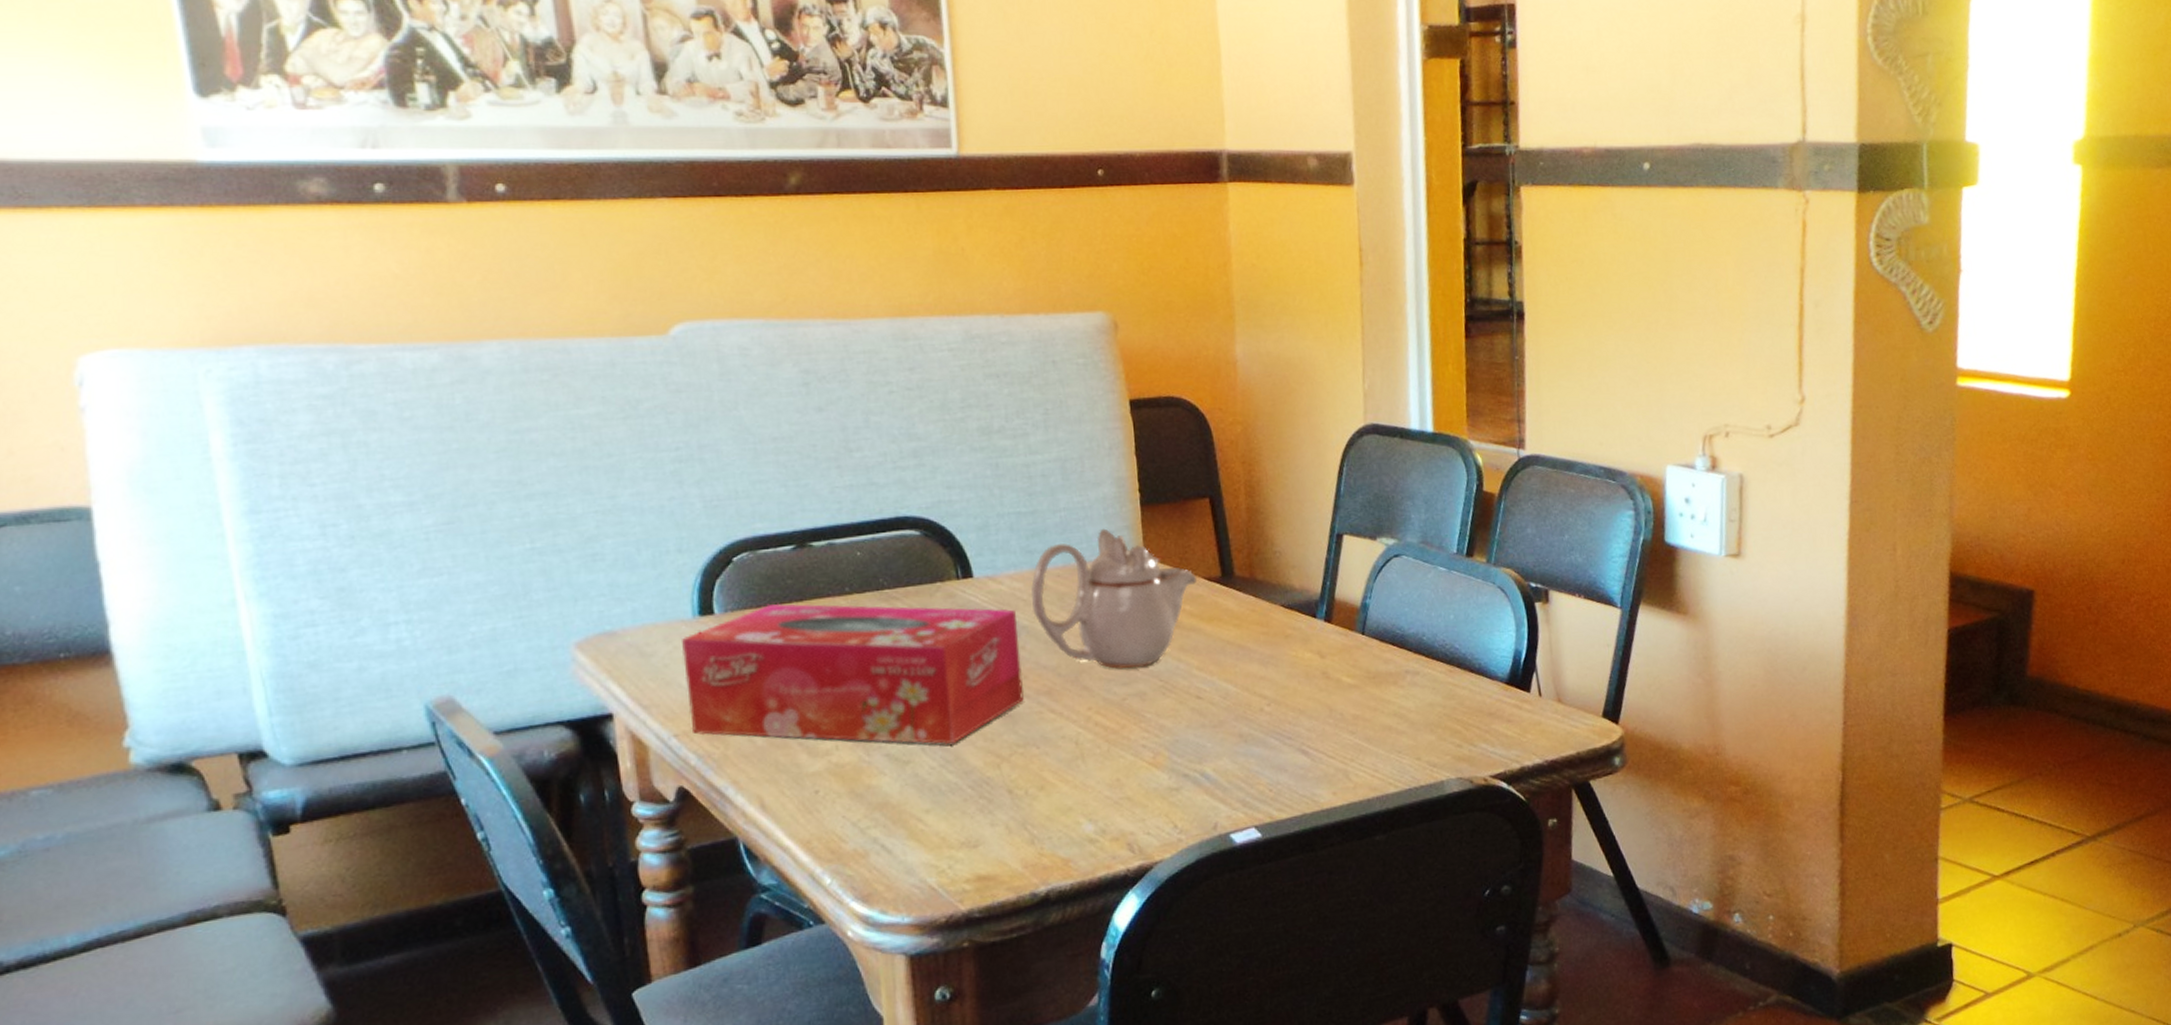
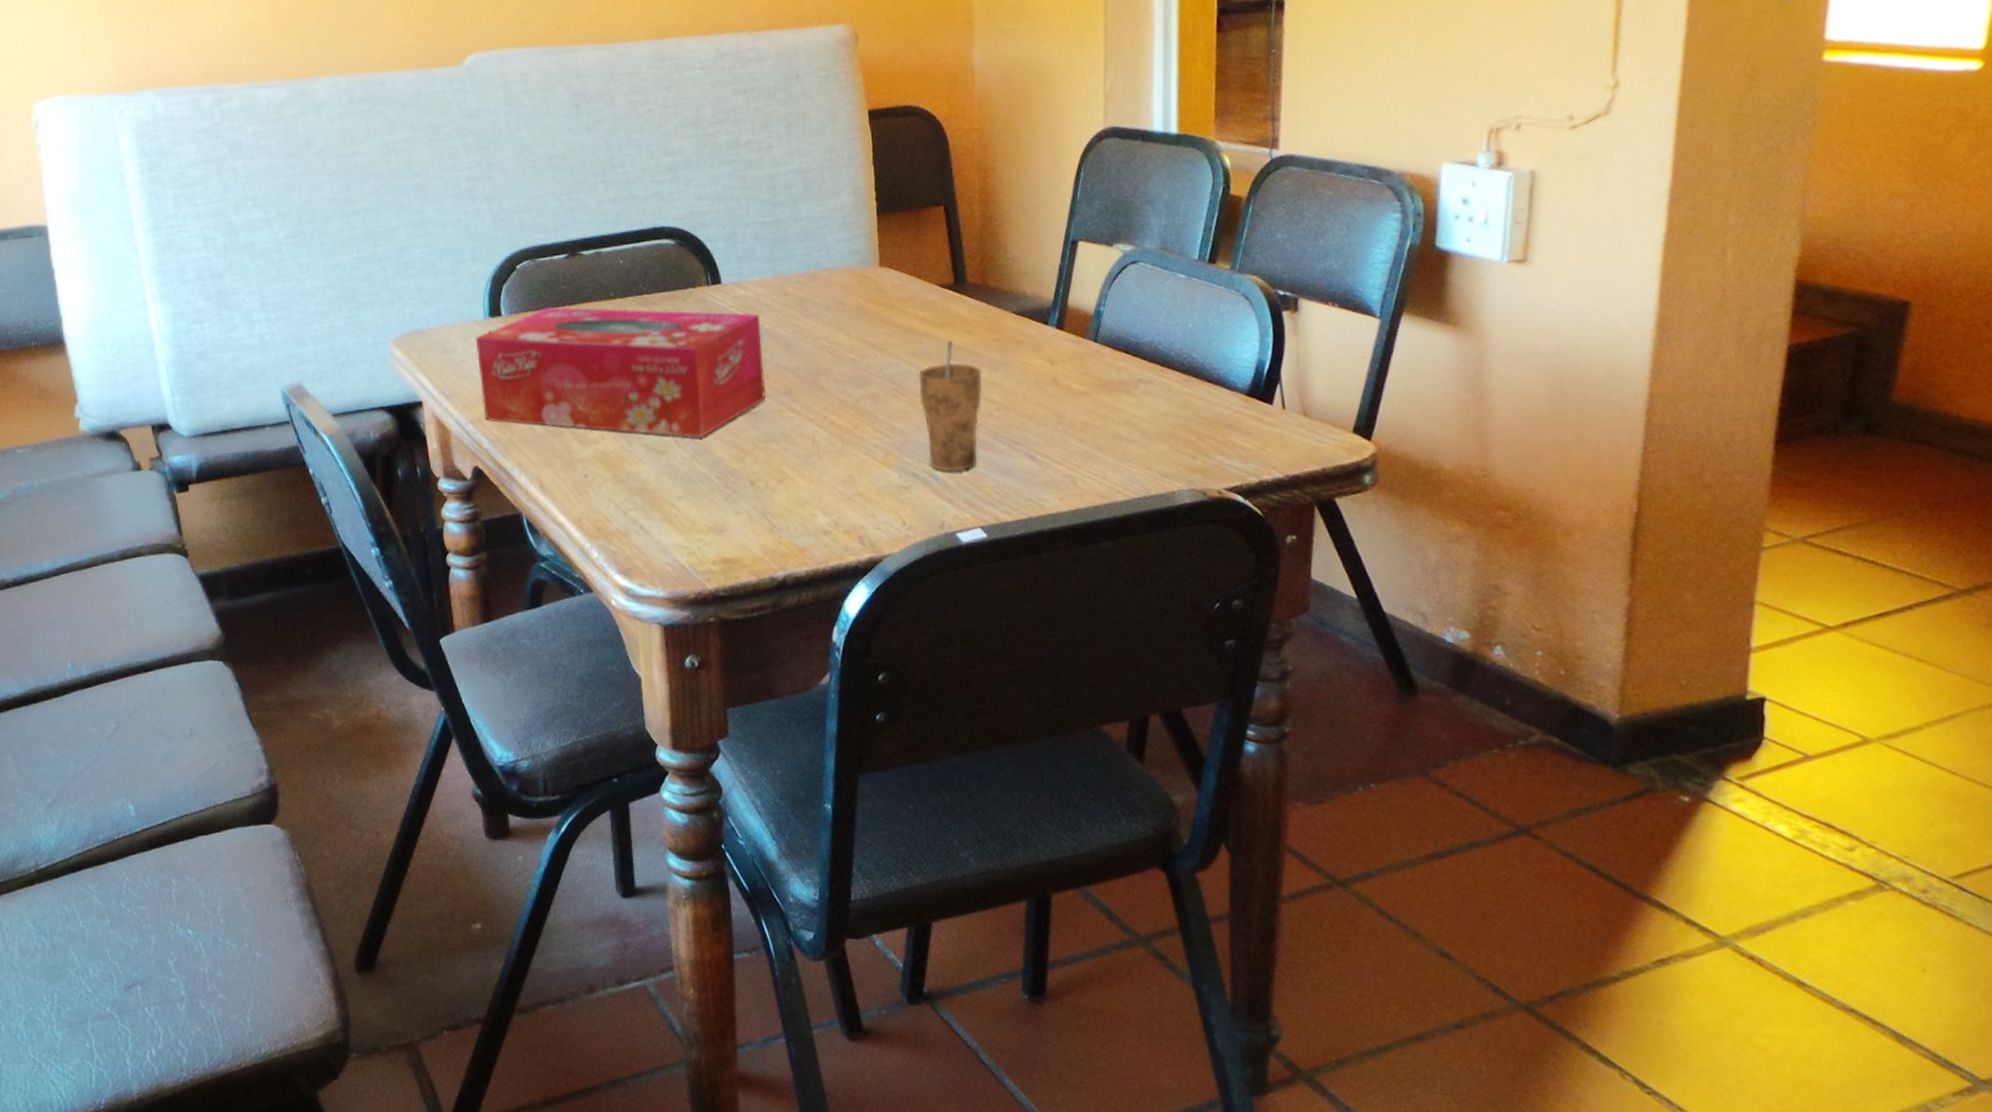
teapot: present [1031,528,1198,669] -> none [773,236,931,371]
cup: none [1187,634,1253,771] -> present [918,340,982,472]

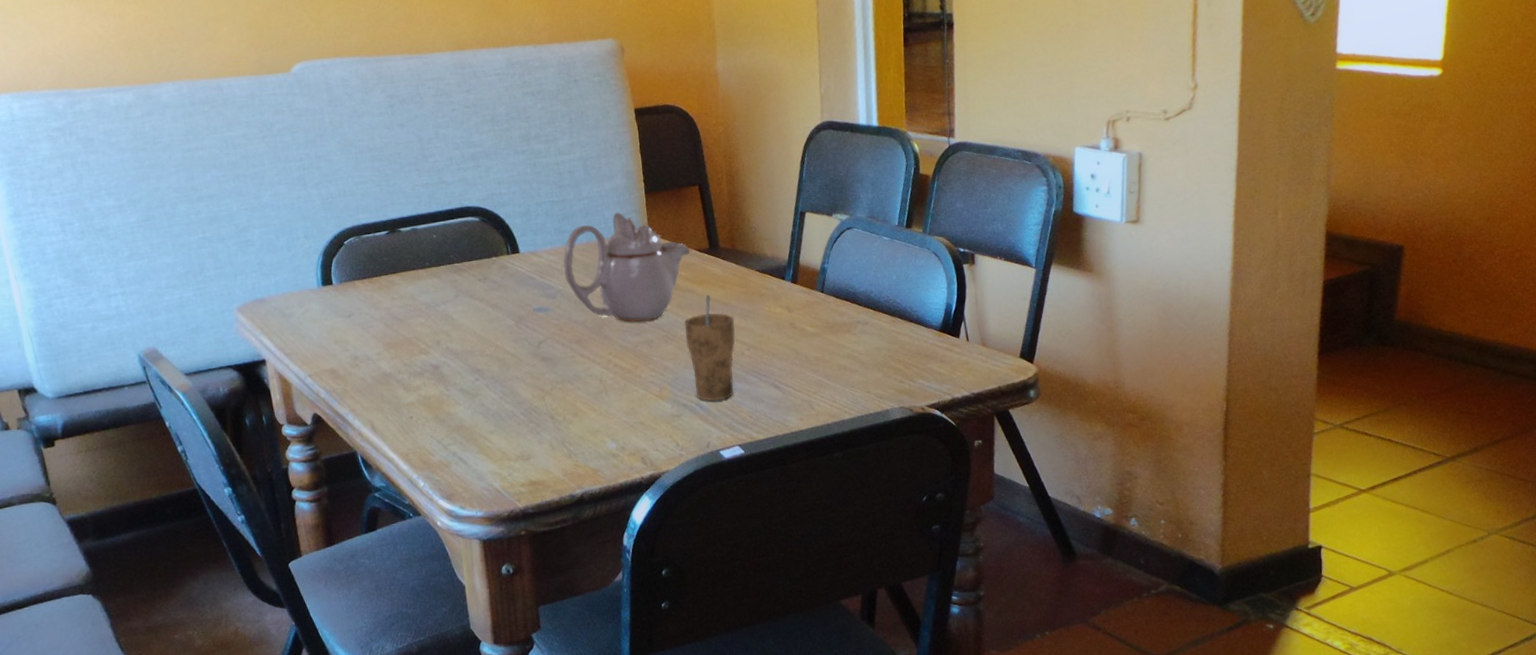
tissue box: present [475,306,766,438] -> none [311,275,560,382]
teapot: none [773,236,931,371] -> present [563,212,691,322]

